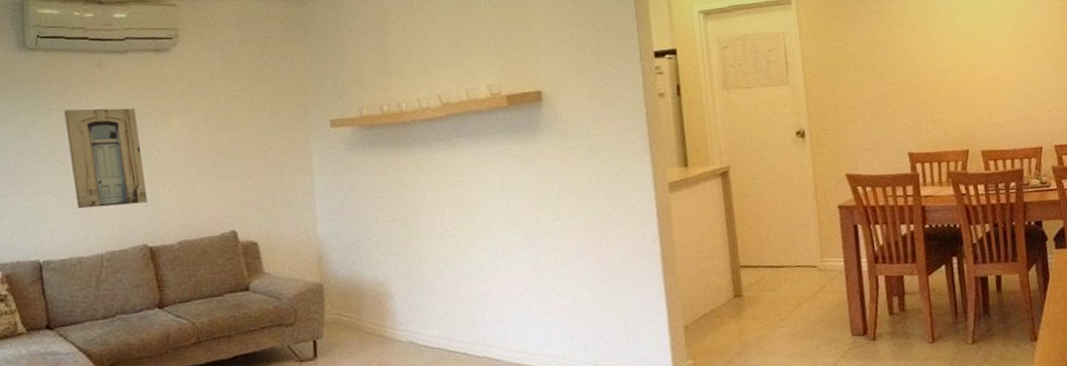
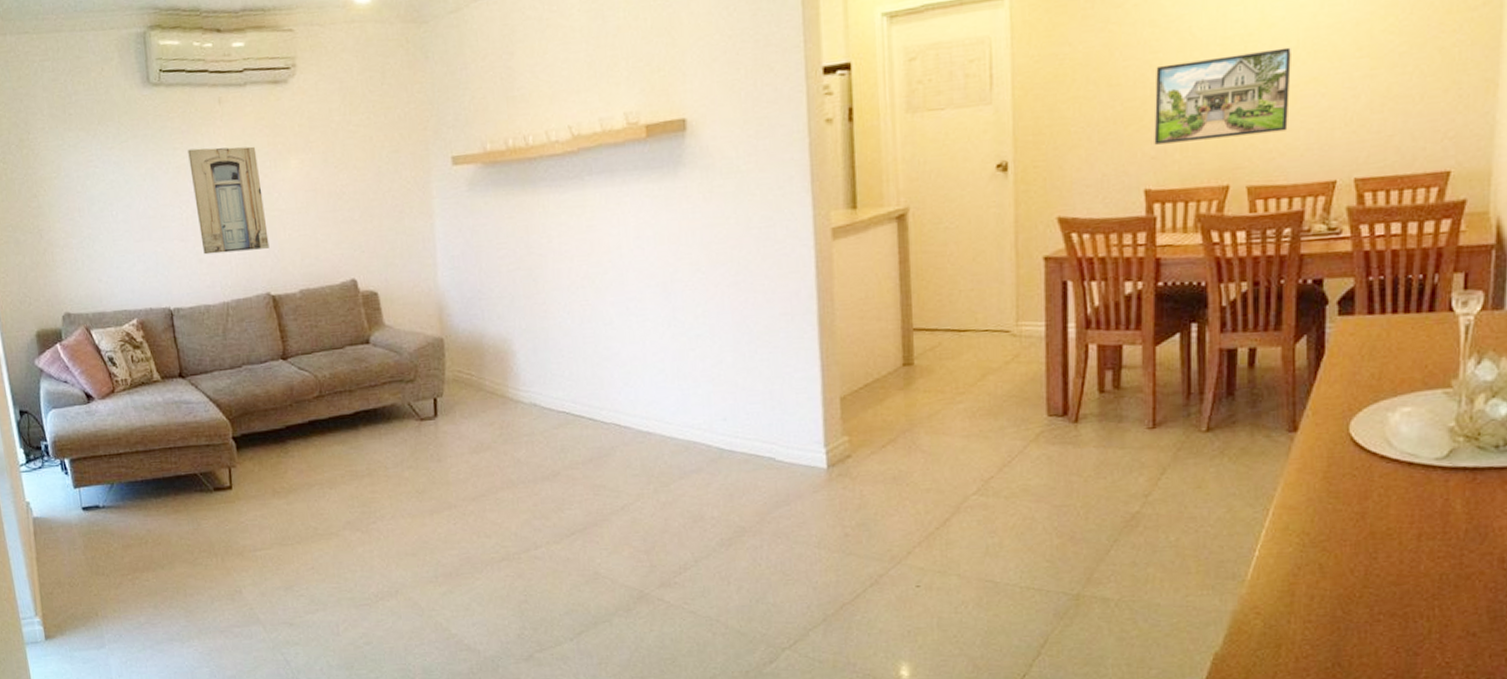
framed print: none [908,47,1005,118] -> present [1154,47,1291,145]

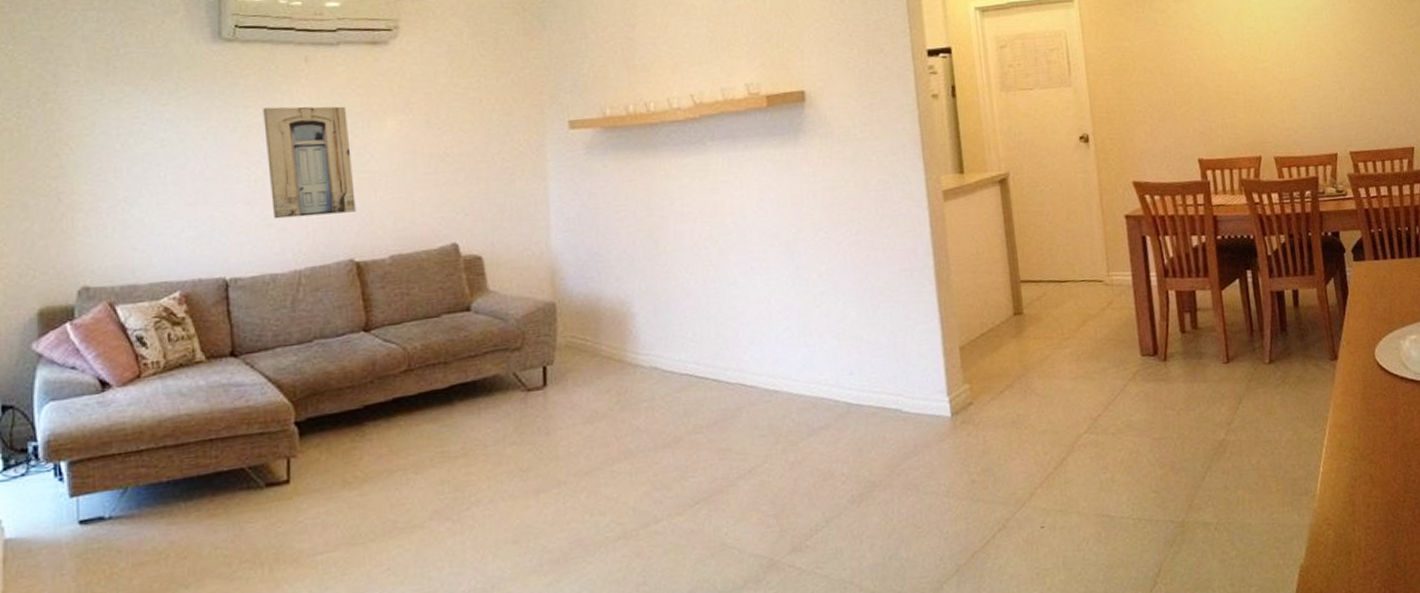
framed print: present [1154,47,1291,145] -> none [1196,49,1298,123]

